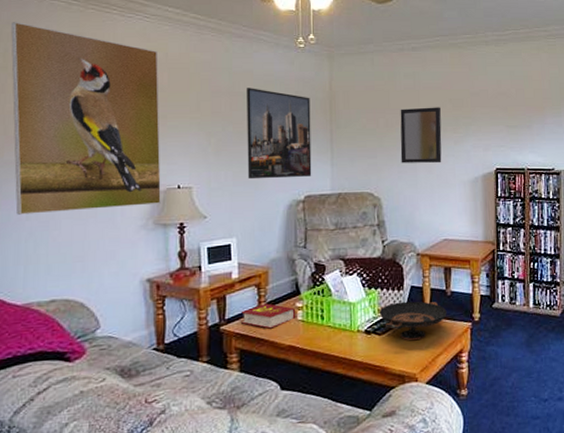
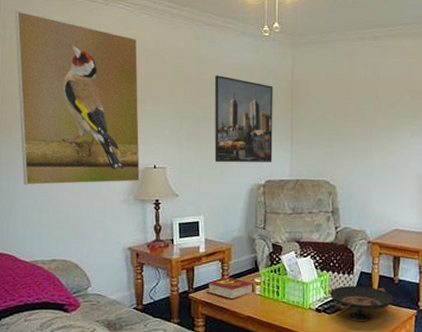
home mirror: present [400,107,442,163] -> none [357,98,399,155]

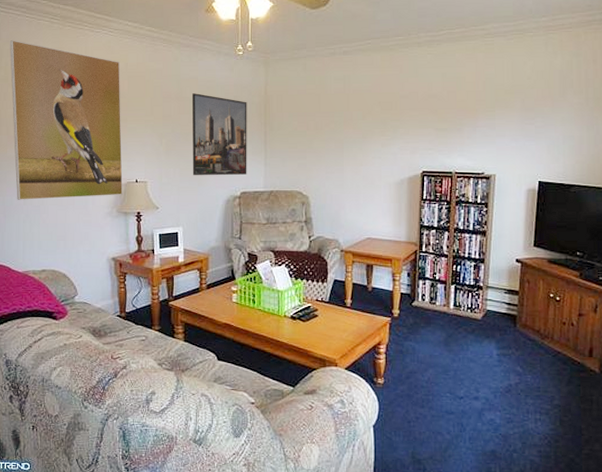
book: present [206,277,255,300] -> none [185,285,231,307]
decorative bowl: present [329,285,393,322] -> none [304,293,367,330]

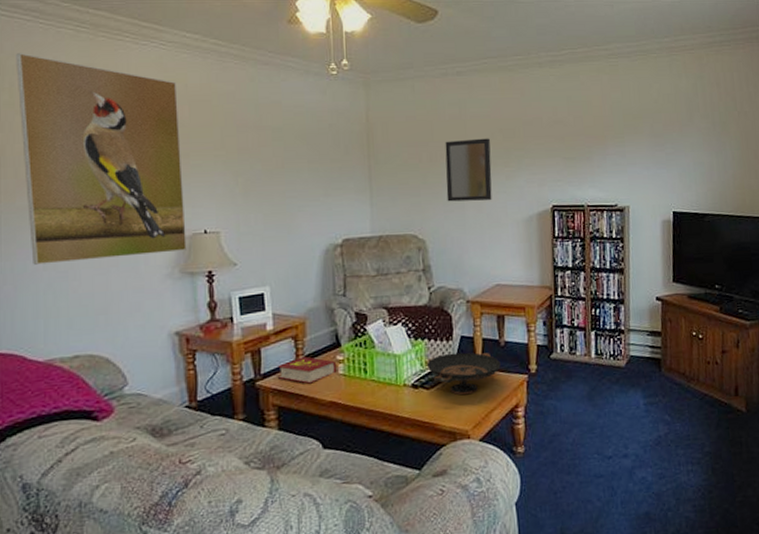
book: none [185,285,231,307] -> present [277,357,337,384]
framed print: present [191,93,247,176] -> none [274,121,350,222]
decorative bowl: none [304,293,367,330] -> present [426,352,501,395]
home mirror: none [329,110,369,165] -> present [445,138,492,202]

